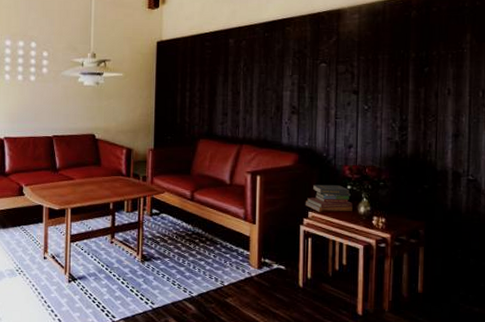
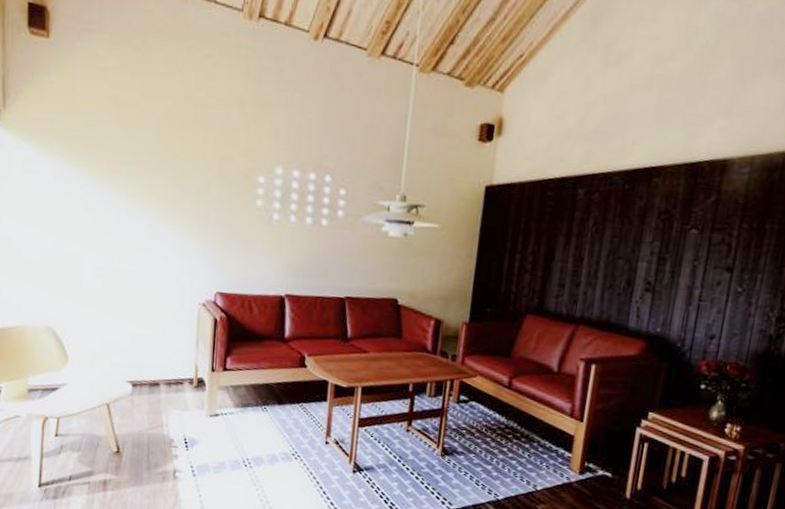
books: present [305,184,353,213] -> none [646,380,705,417]

